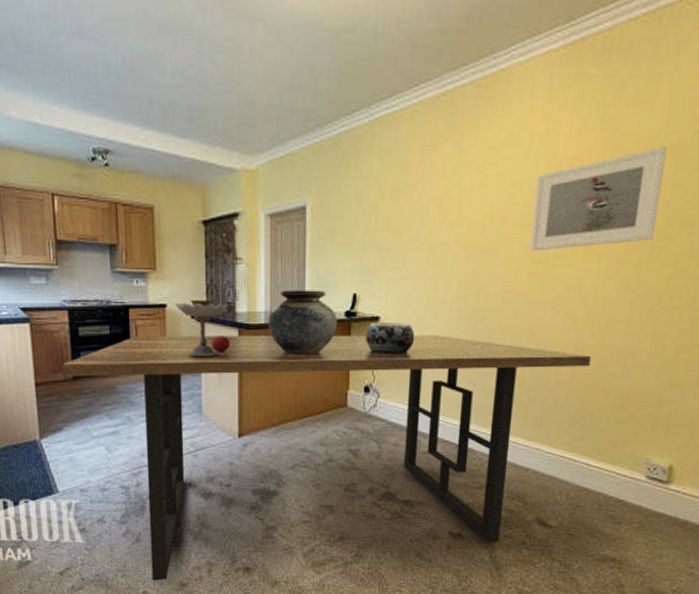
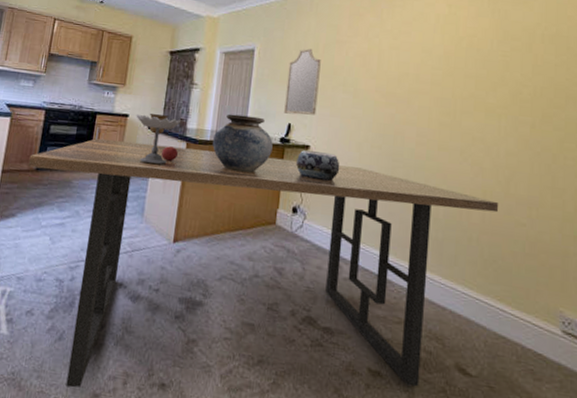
home mirror: none [347,197,388,282] -> present [284,48,321,115]
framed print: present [529,146,667,252] -> none [439,35,547,107]

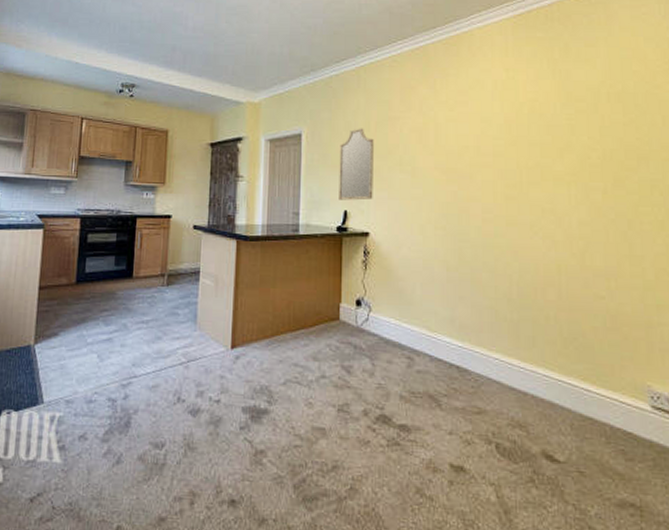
dining table: present [28,138,499,388] -> none [67,243,576,513]
goblet: present [136,113,182,165] -> none [179,212,229,267]
vase: present [212,113,273,173] -> none [265,205,329,268]
decorative bowl: present [296,150,340,181] -> none [356,238,403,268]

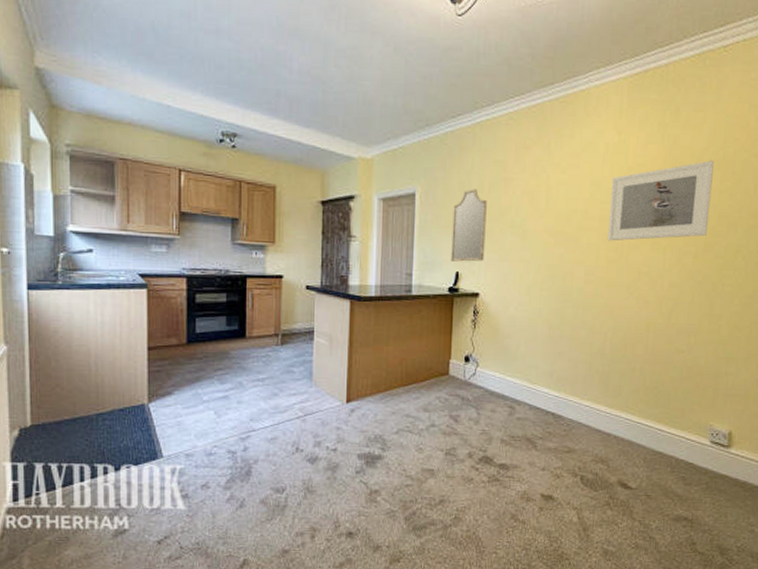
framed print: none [503,93,615,178] -> present [607,160,714,241]

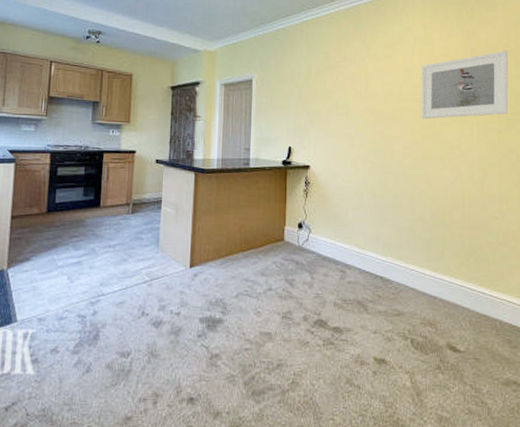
home mirror: present [451,188,487,262] -> none [284,75,314,138]

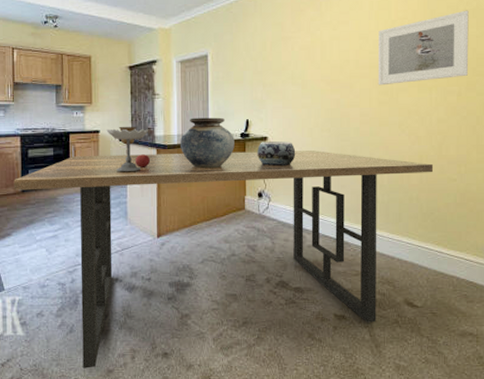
dining table: none [38,176,476,415] -> present [13,150,434,369]
goblet: none [143,148,188,196] -> present [106,127,151,172]
vase: none [220,142,276,196] -> present [180,117,235,169]
decorative bowl: none [299,170,338,196] -> present [257,141,296,166]

